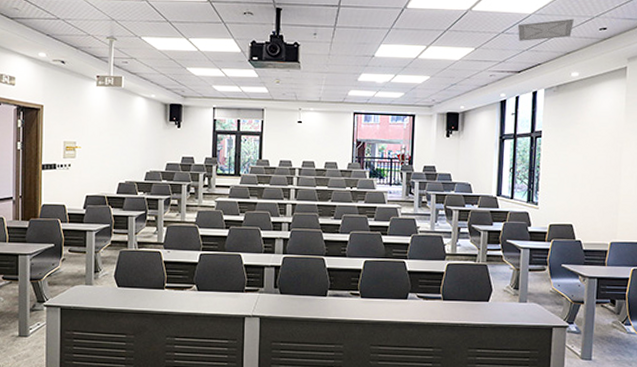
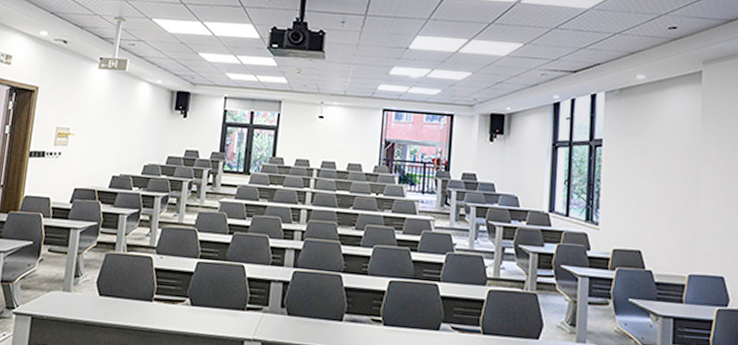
ceiling vent: present [517,18,574,41] -> none [573,15,638,38]

